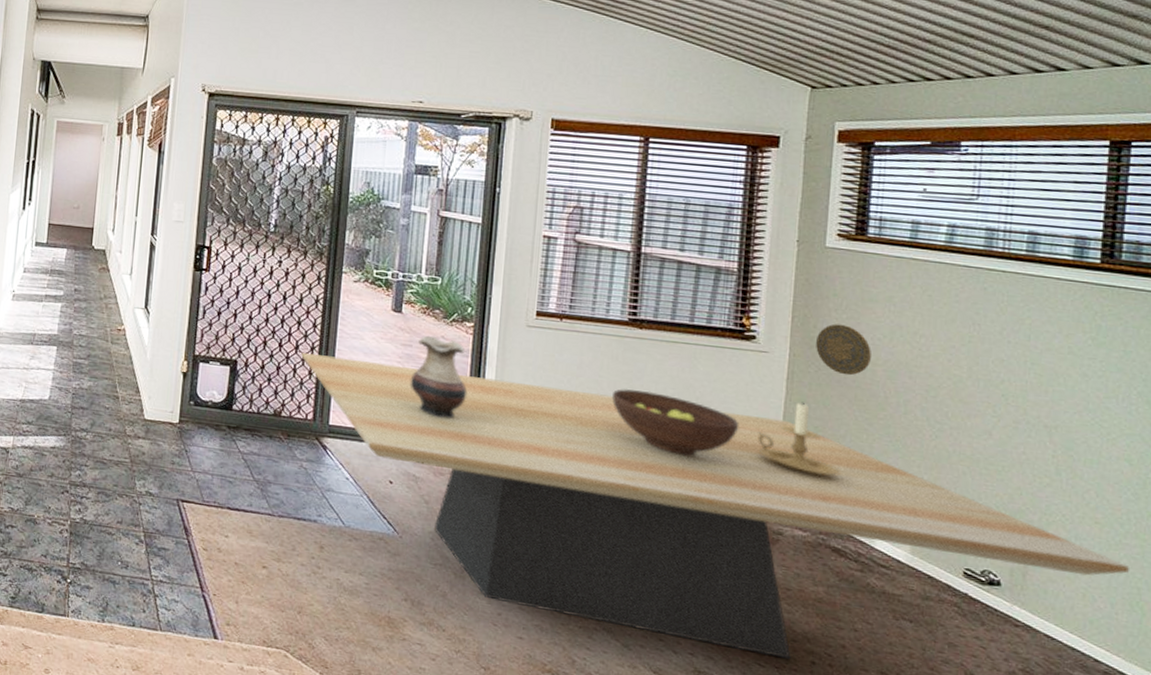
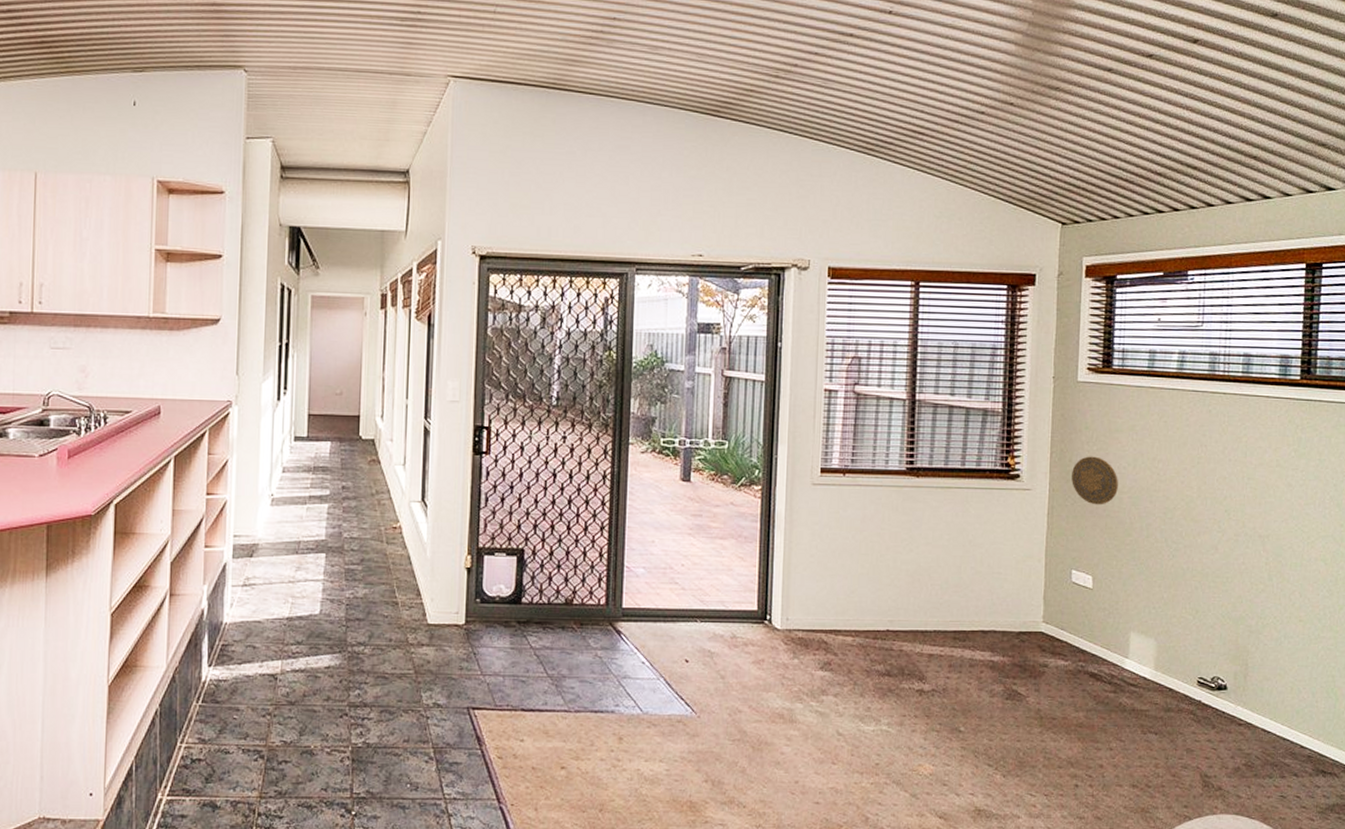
dining table: present [301,352,1129,659] -> none [591,533,1326,786]
vase: present [411,335,467,419] -> none [702,503,757,589]
fruit bowl: present [612,389,738,456] -> none [894,539,1007,600]
candle holder: present [757,402,840,476] -> none [1024,535,1095,606]

